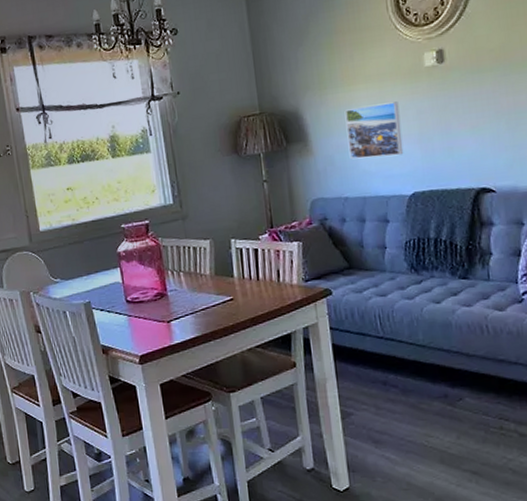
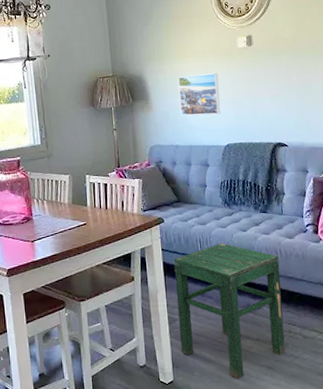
stool: none [345,319,496,487] -> present [173,243,286,379]

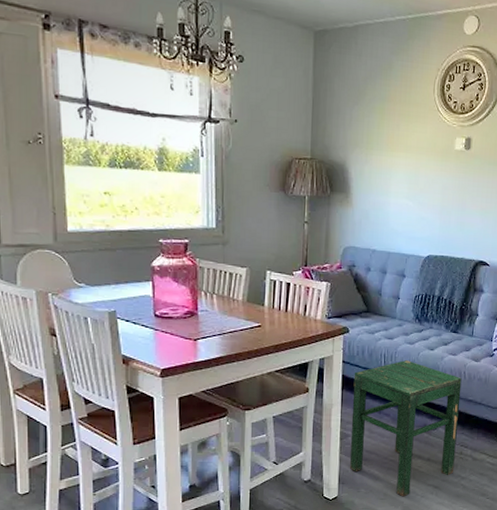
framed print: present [177,73,221,116] -> none [382,172,429,222]

